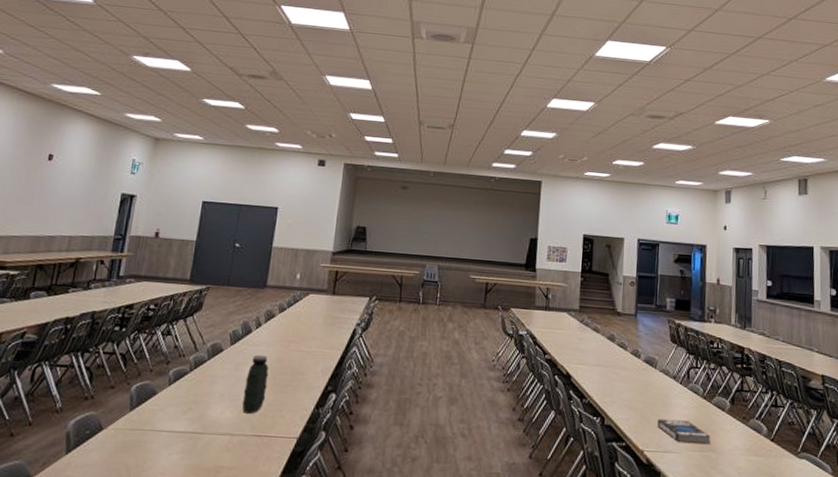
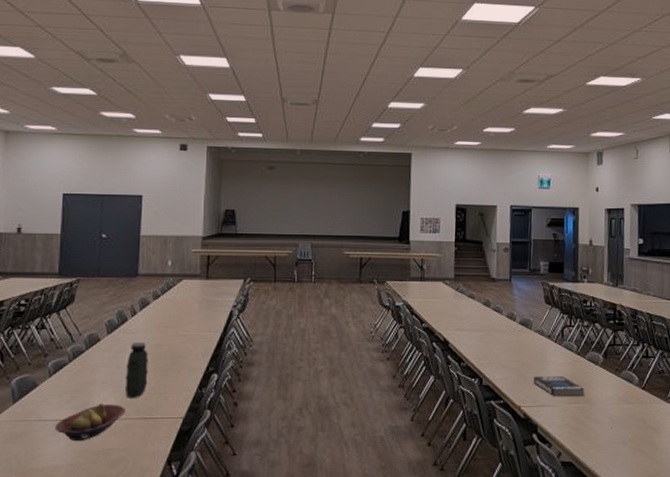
fruit bowl: none [168,417,241,456] -> present [54,403,125,442]

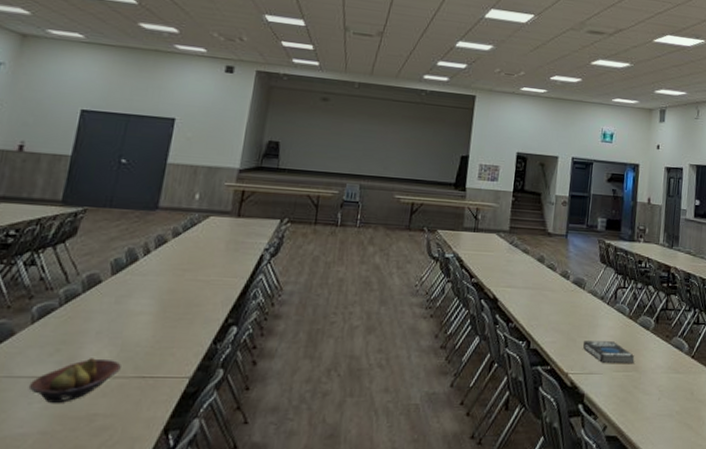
water jug: present [124,342,149,398] -> none [123,285,159,353]

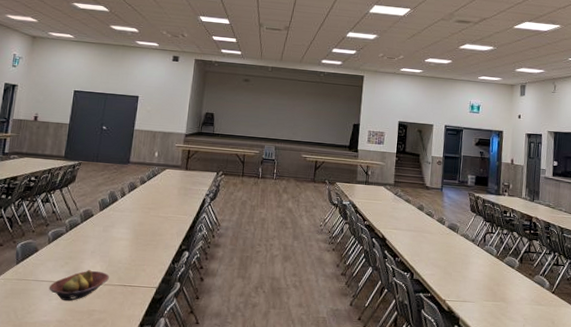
book: present [583,340,635,364] -> none [457,274,502,295]

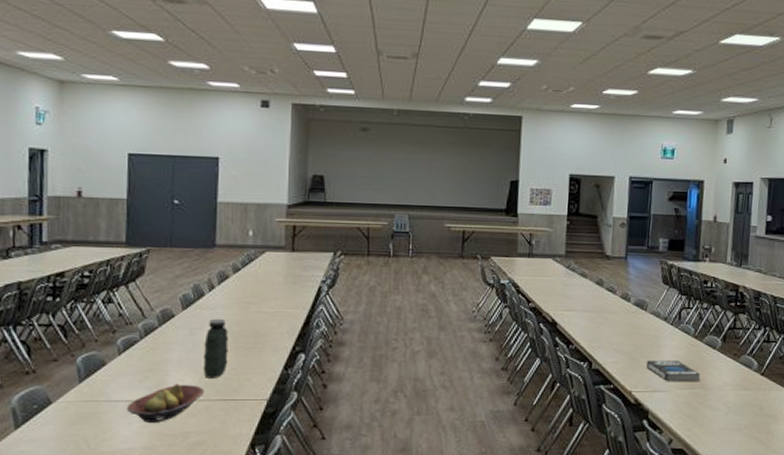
water jug: none [110,219,133,268] -> present [203,318,229,378]
book: none [457,274,502,295] -> present [646,360,701,382]

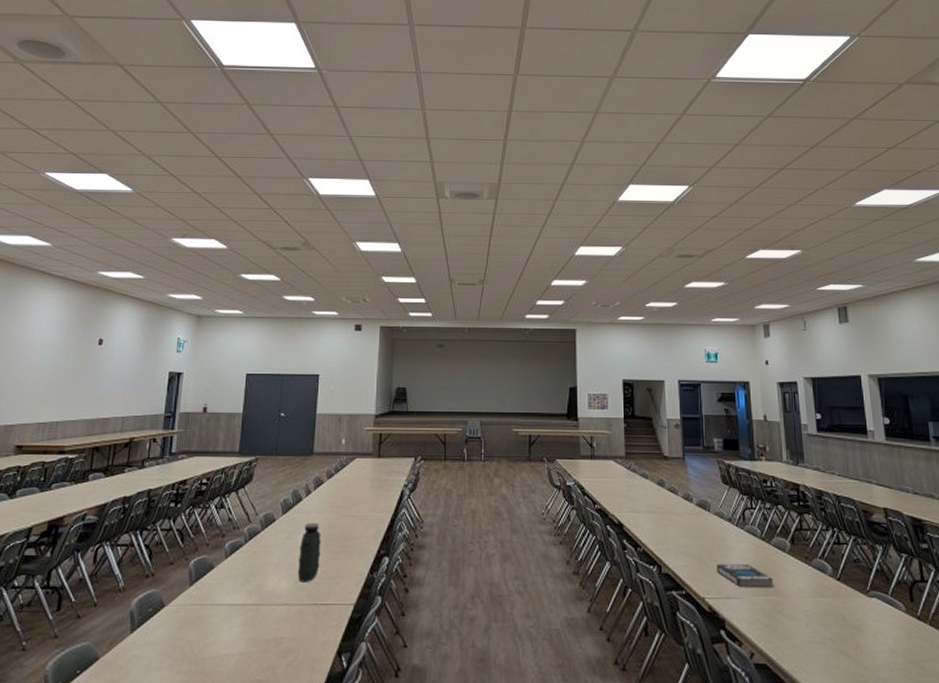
fruit bowl: present [126,384,204,424] -> none [228,587,298,629]

